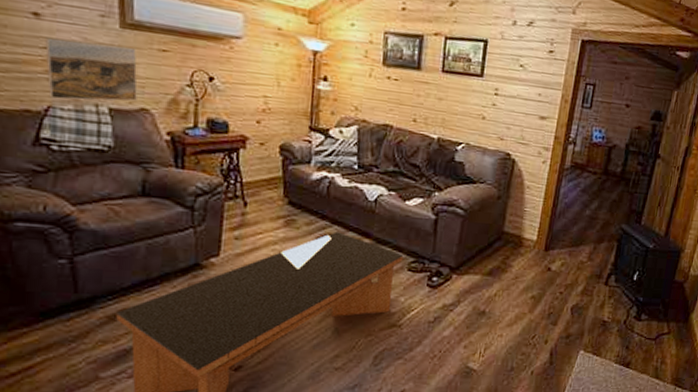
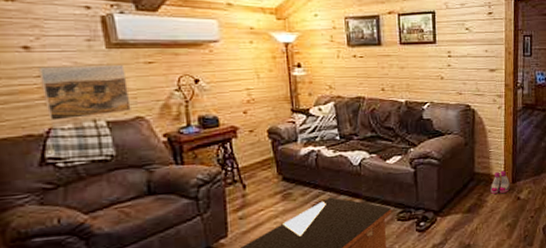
boots: none [518,234,542,261] -> present [490,170,510,195]

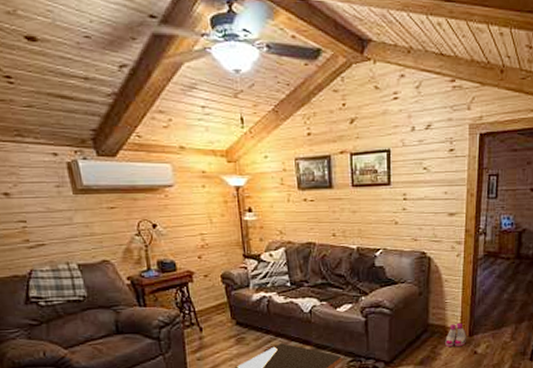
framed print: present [38,65,131,121] -> none [17,210,98,263]

